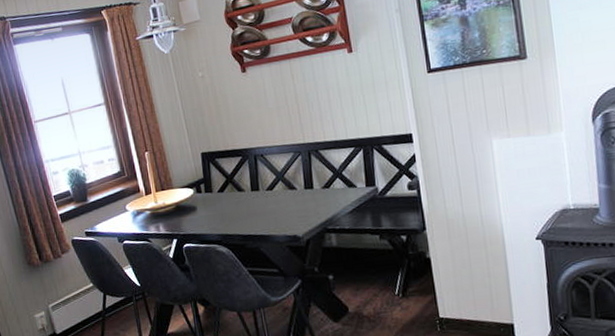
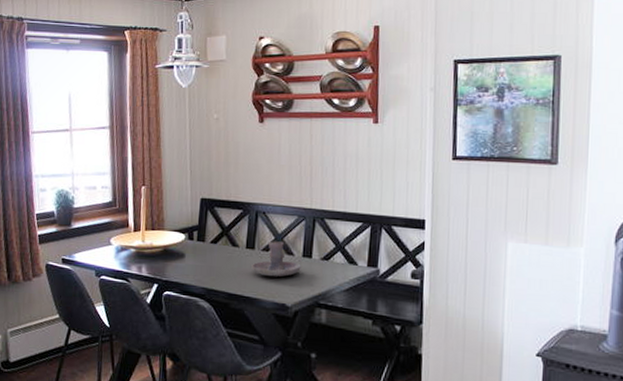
candle holder: none [259,178,305,214] -> present [251,241,301,277]

